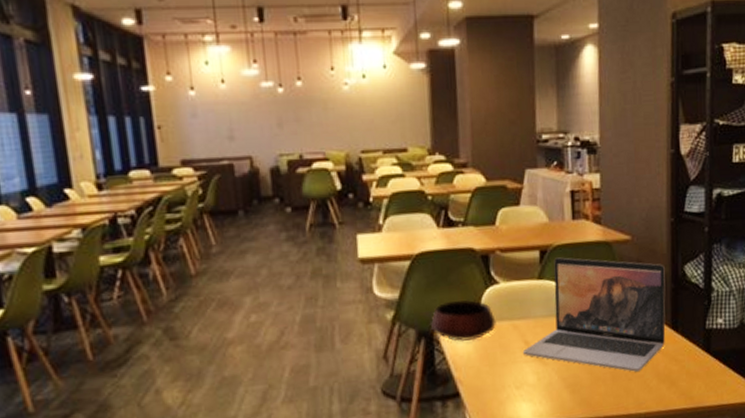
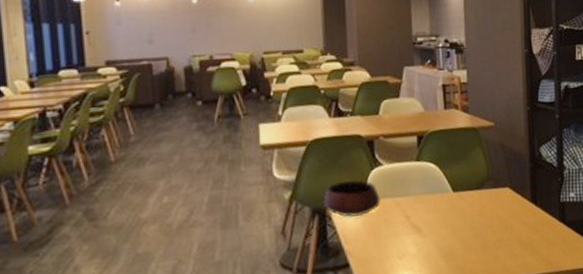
laptop: present [522,257,666,372] -> none [404,141,526,241]

